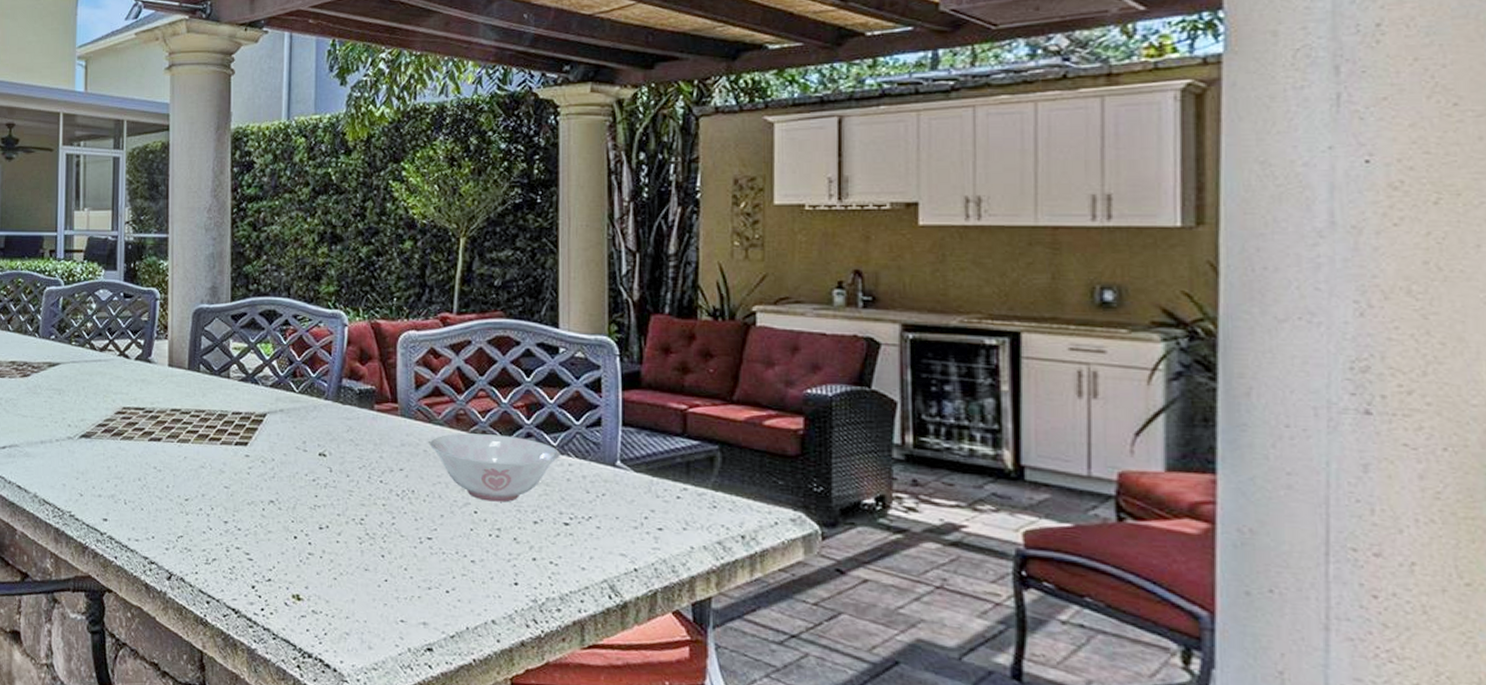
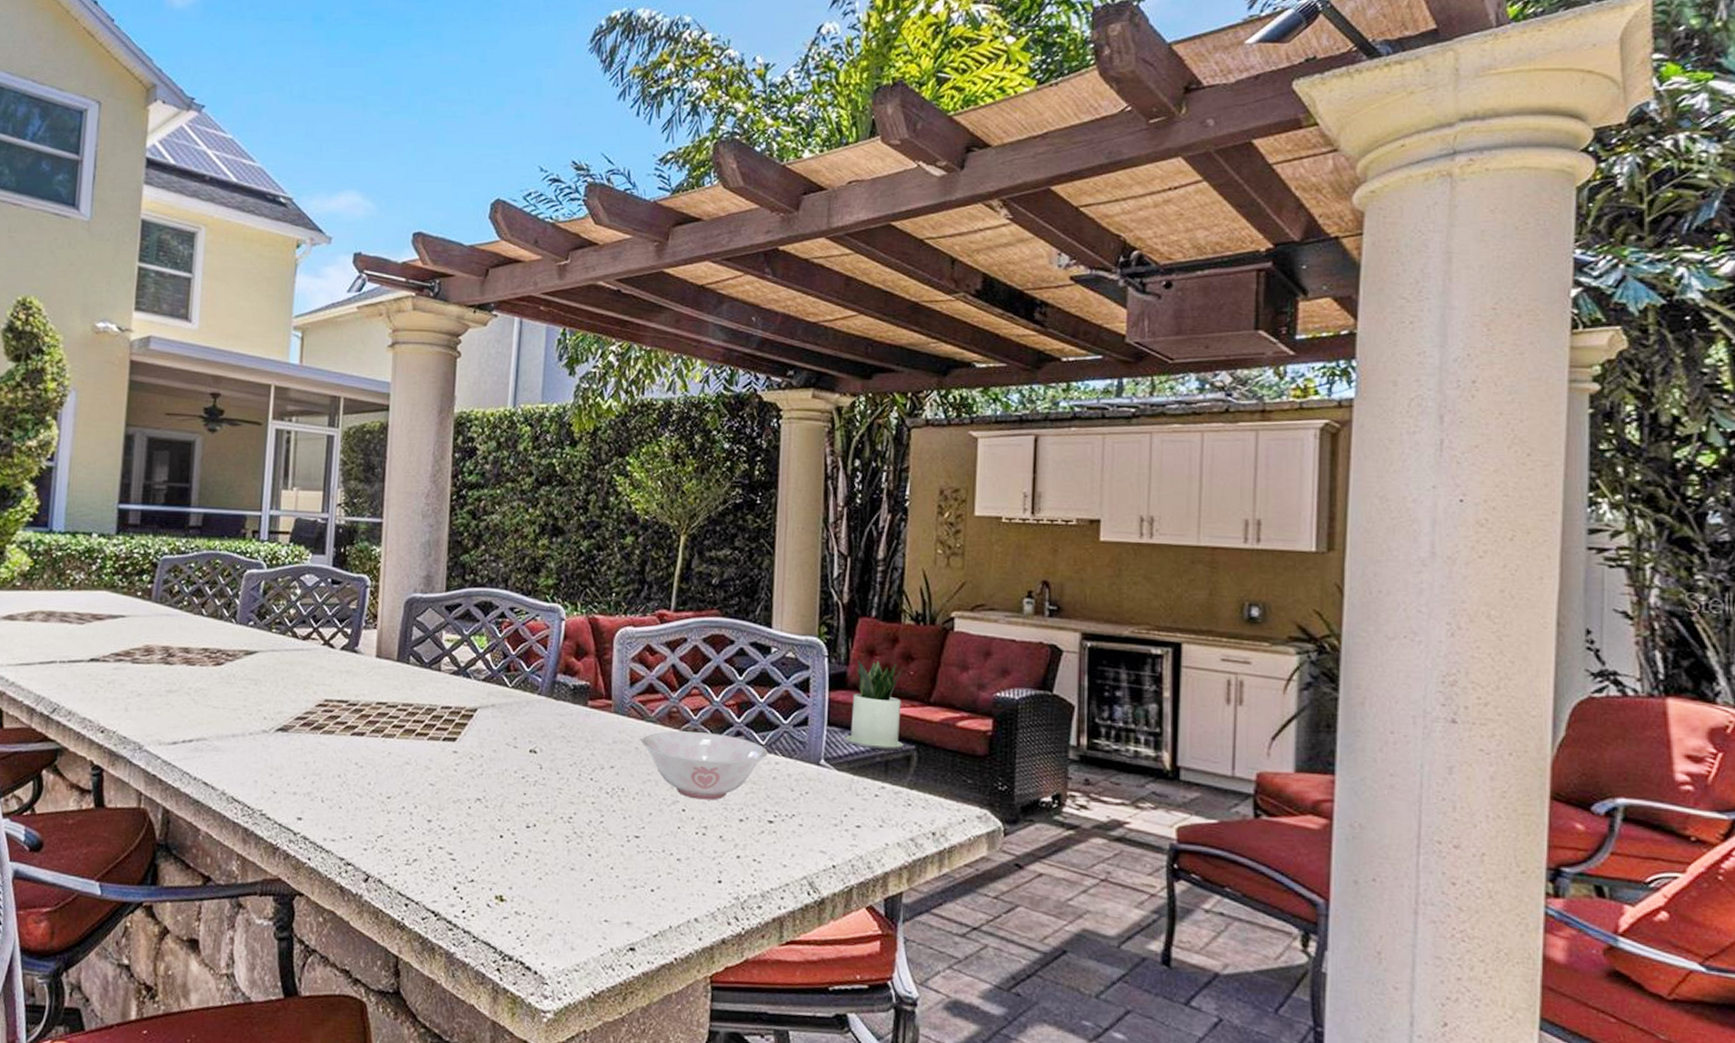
planter: none [642,358,706,451] -> present [845,660,904,751]

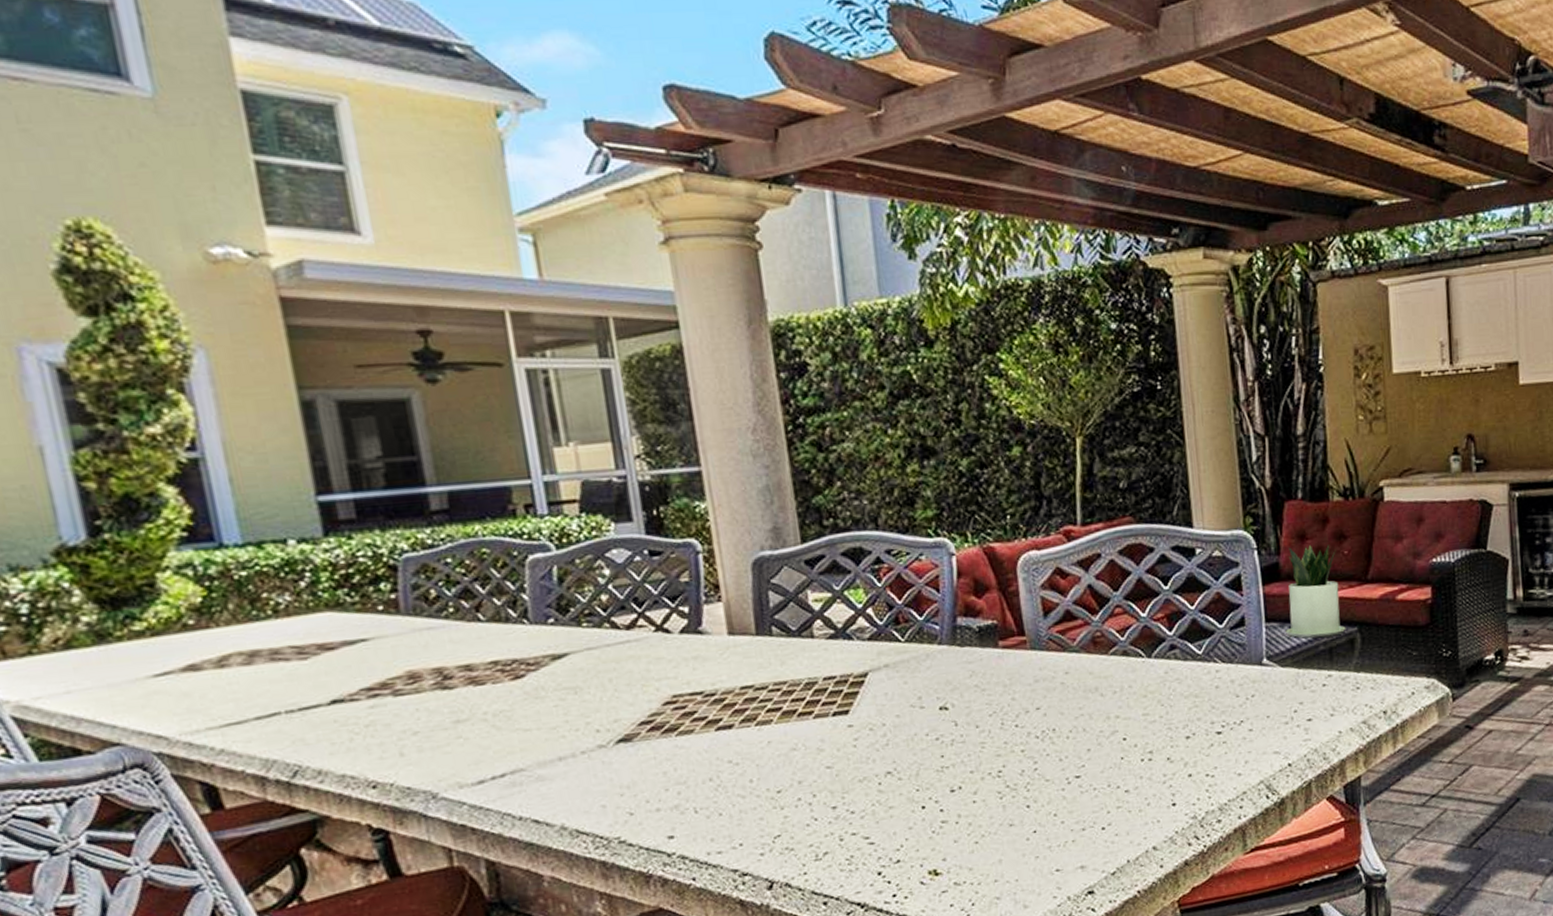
bowl: present [641,731,768,800] -> none [1066,651,1207,725]

